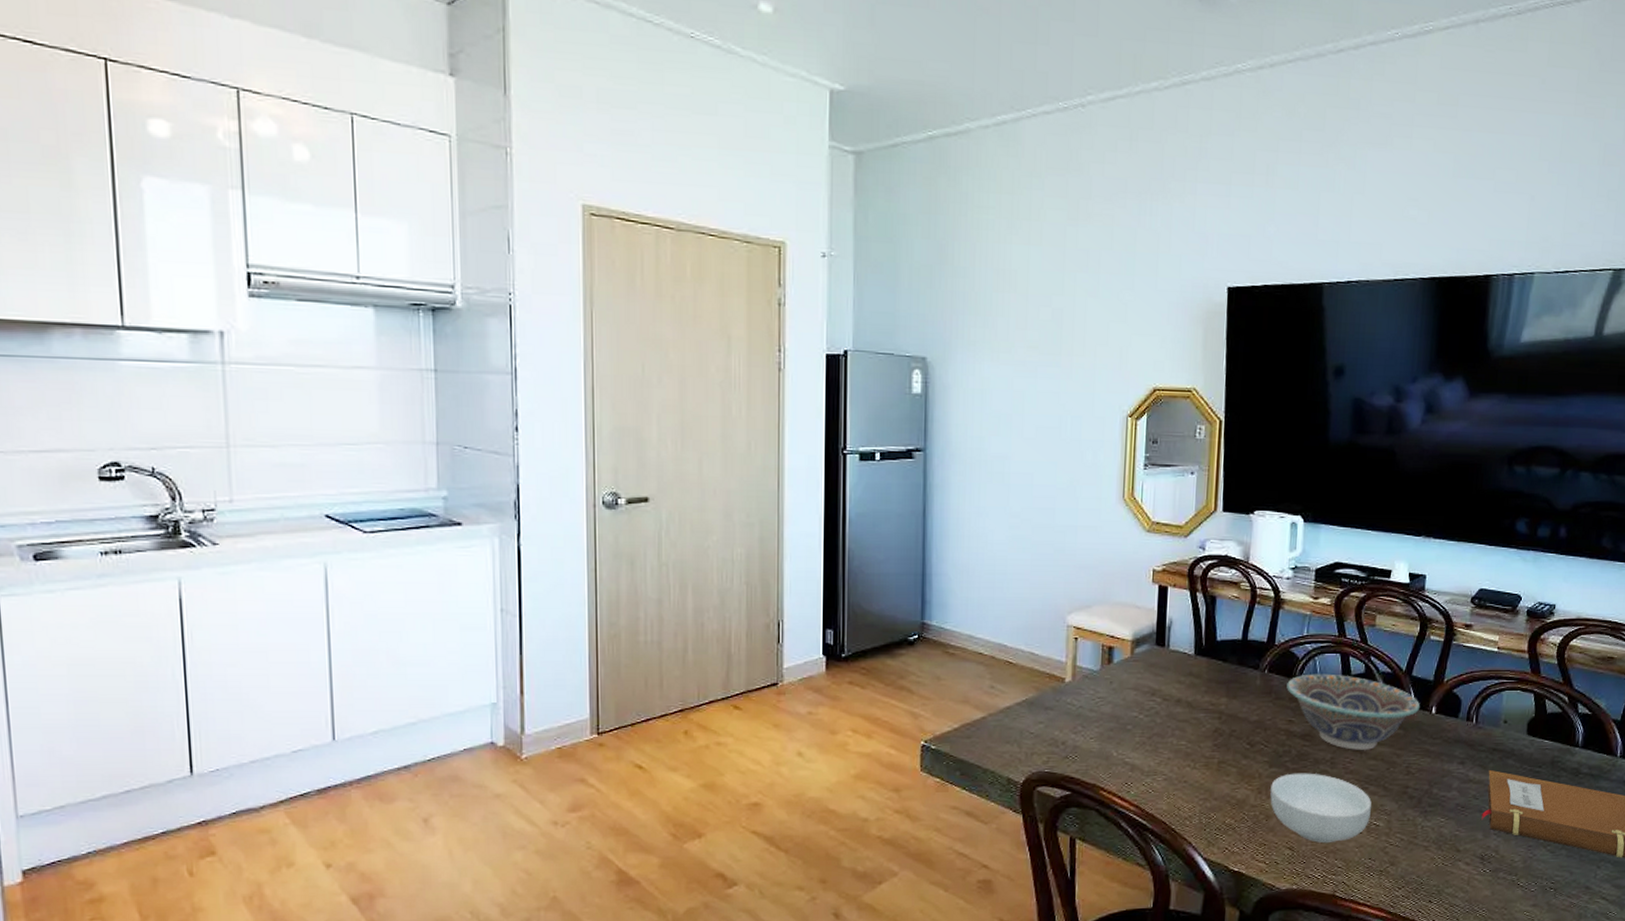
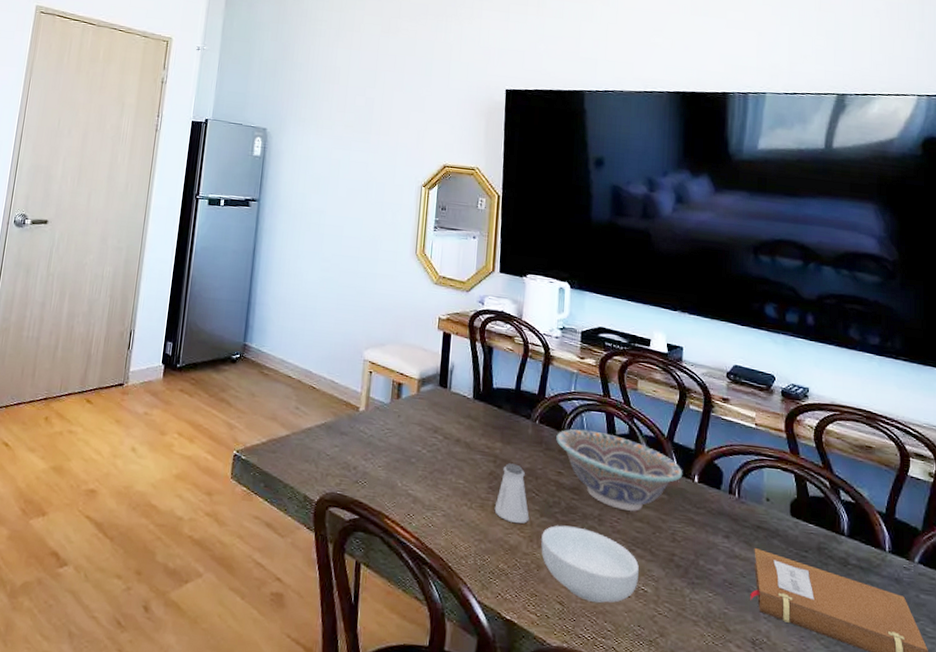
saltshaker: none [1220,718,1258,778] -> present [494,463,529,524]

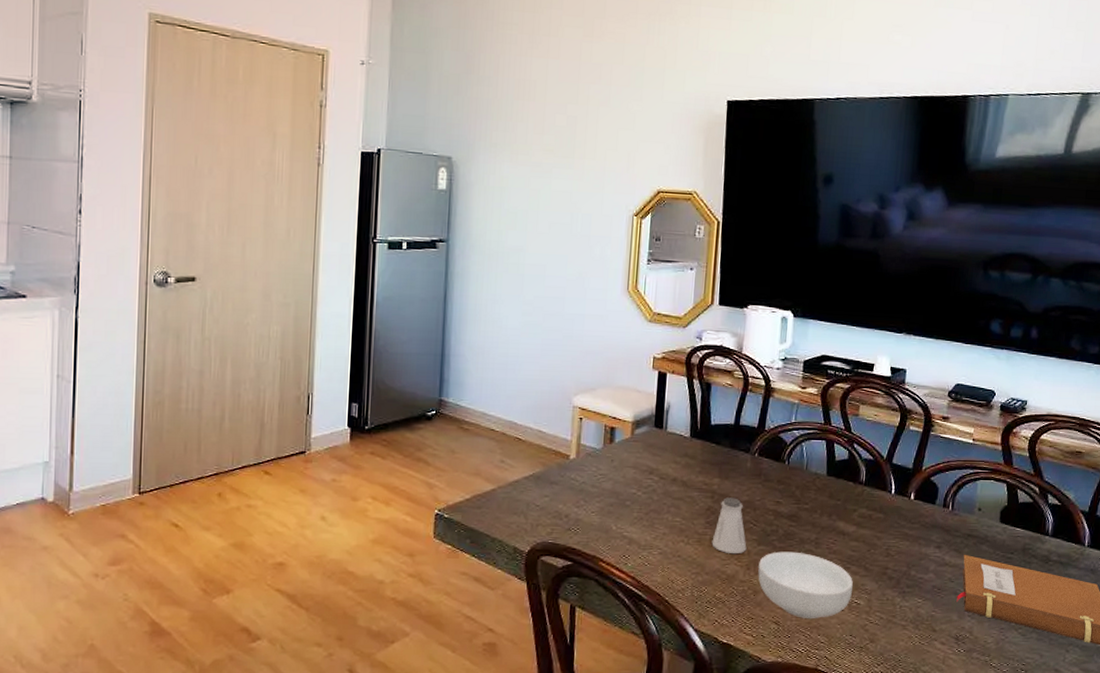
decorative bowl: present [556,429,683,511] -> none [775,458,900,532]

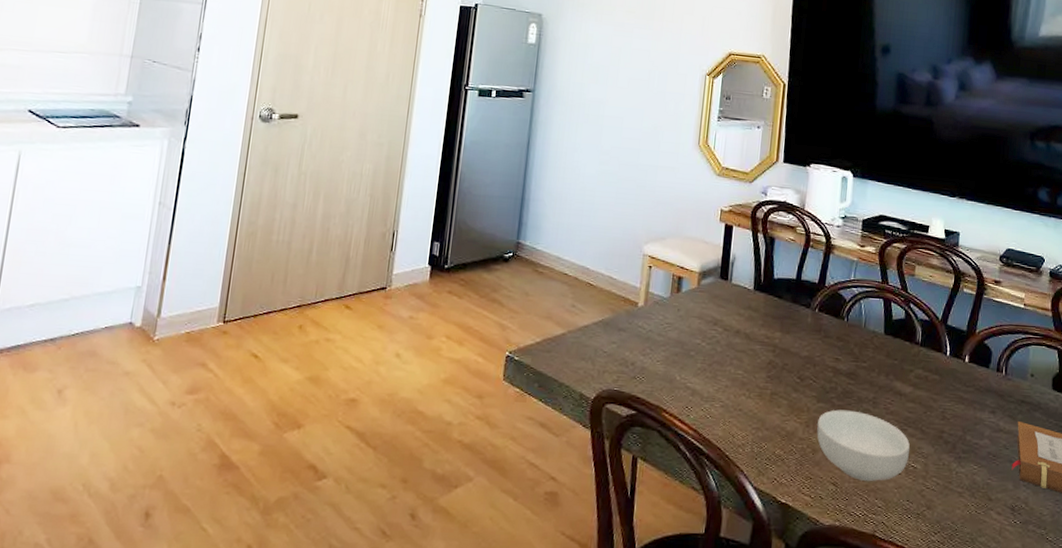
saltshaker: present [712,497,747,554] -> none [772,352,806,411]

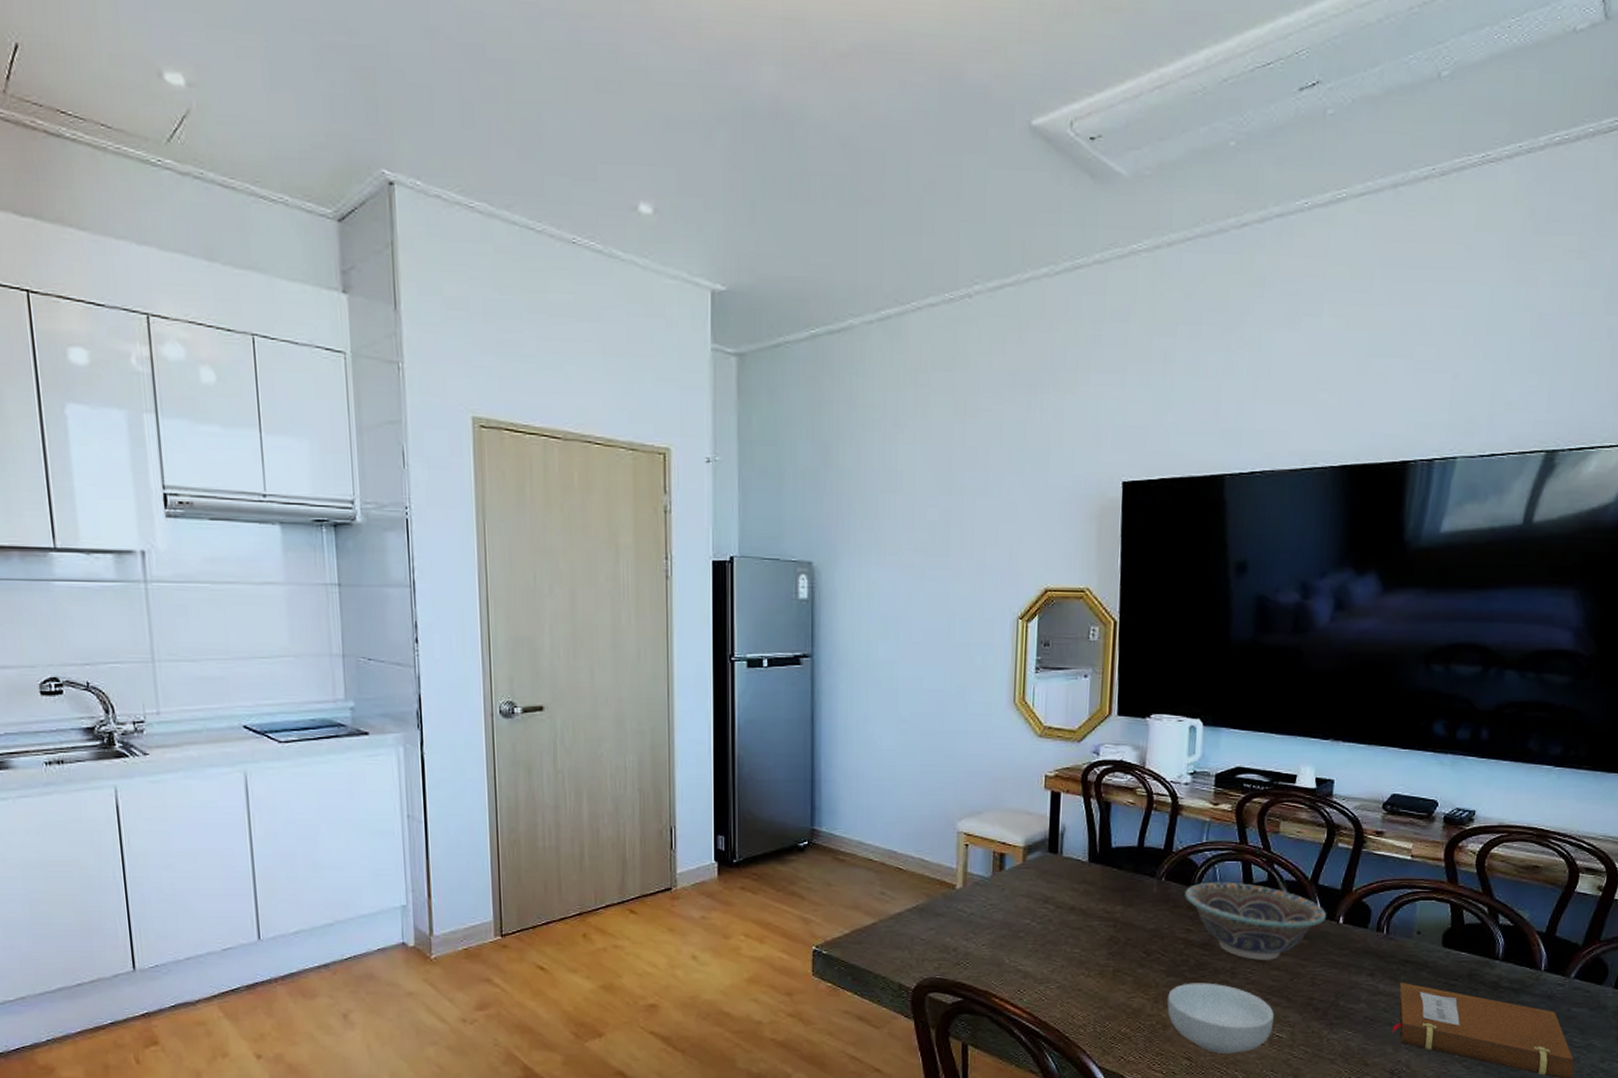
decorative bowl: none [834,316,955,393] -> present [1185,882,1327,960]

